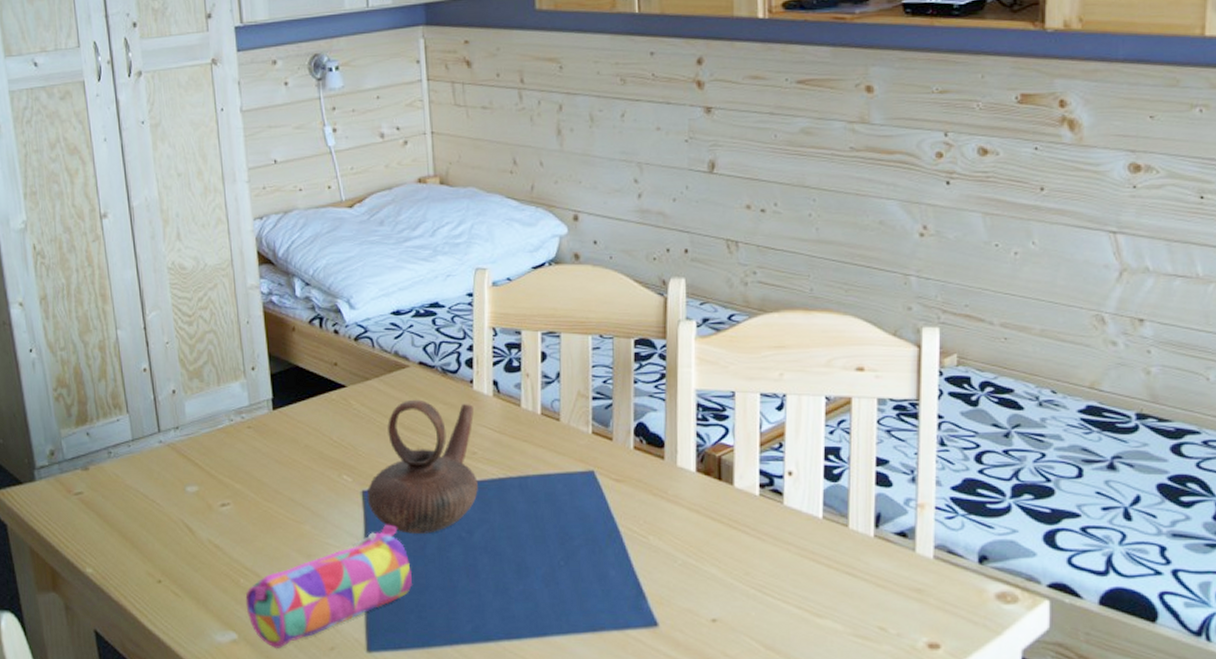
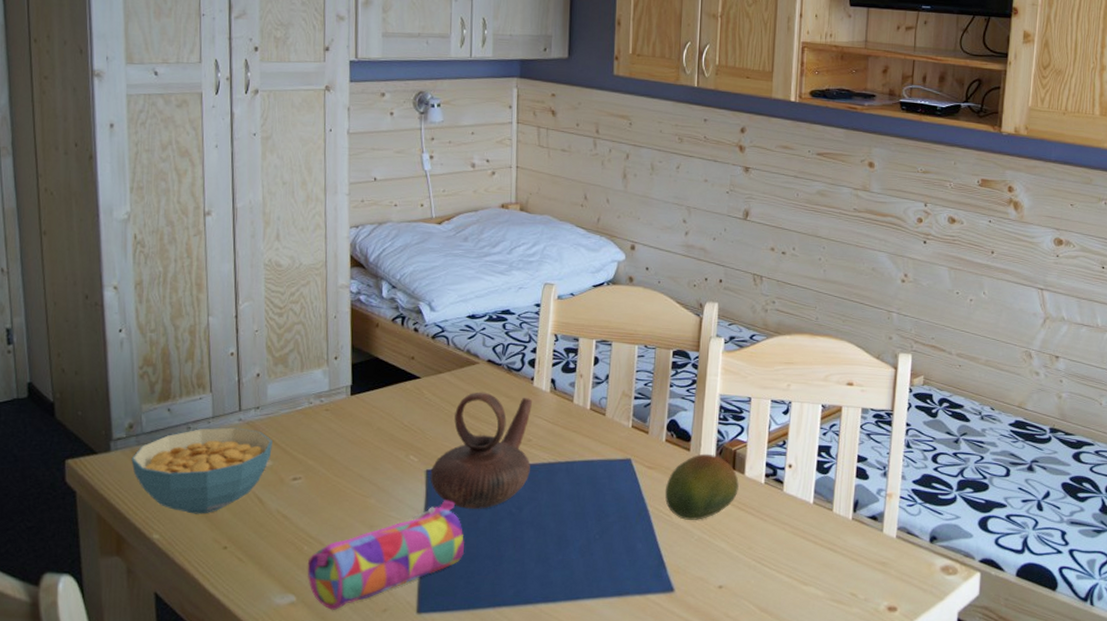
cereal bowl: none [56,450,197,546] -> present [131,427,273,514]
fruit: none [637,462,727,541] -> present [664,453,739,520]

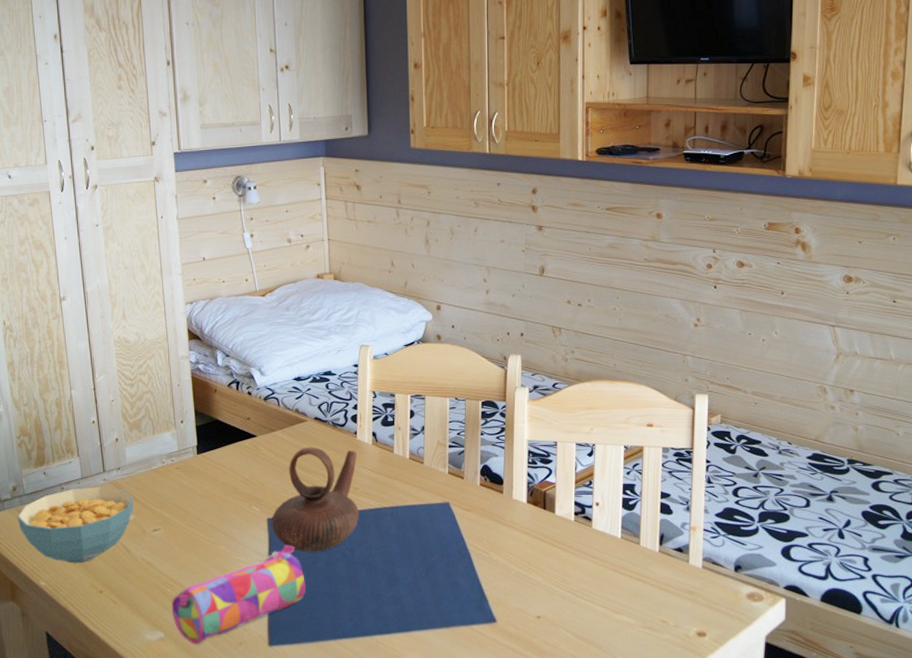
fruit: present [664,453,739,520] -> none [482,495,550,557]

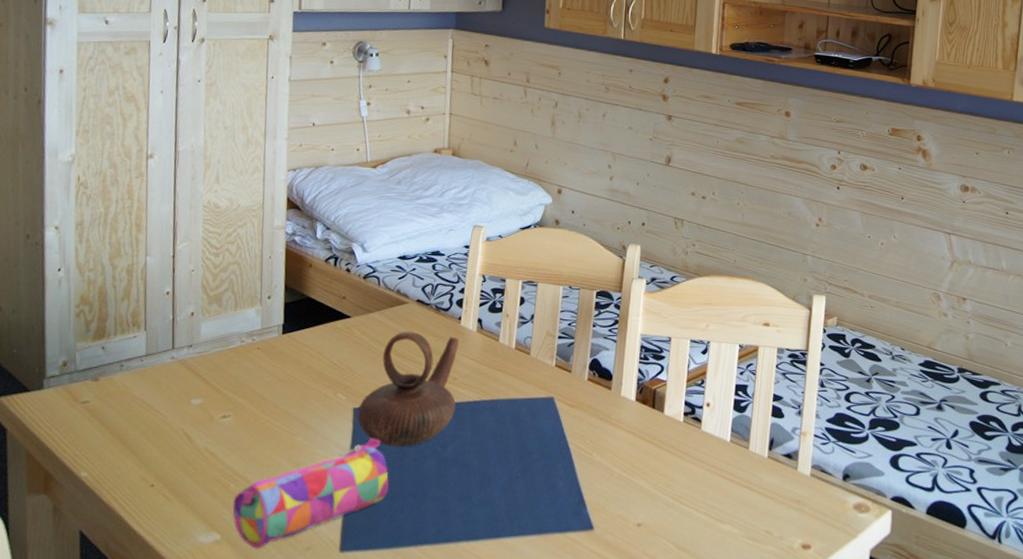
cereal bowl: present [17,487,134,563] -> none [63,365,204,452]

